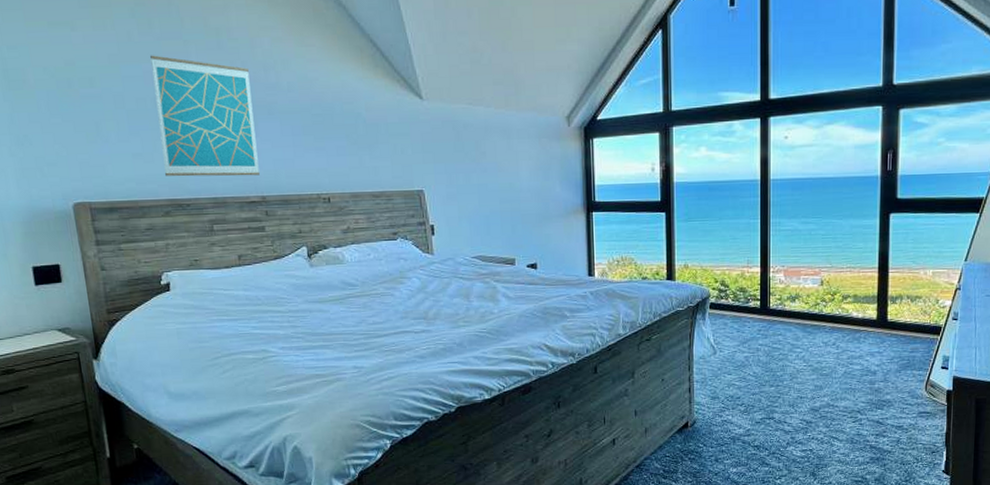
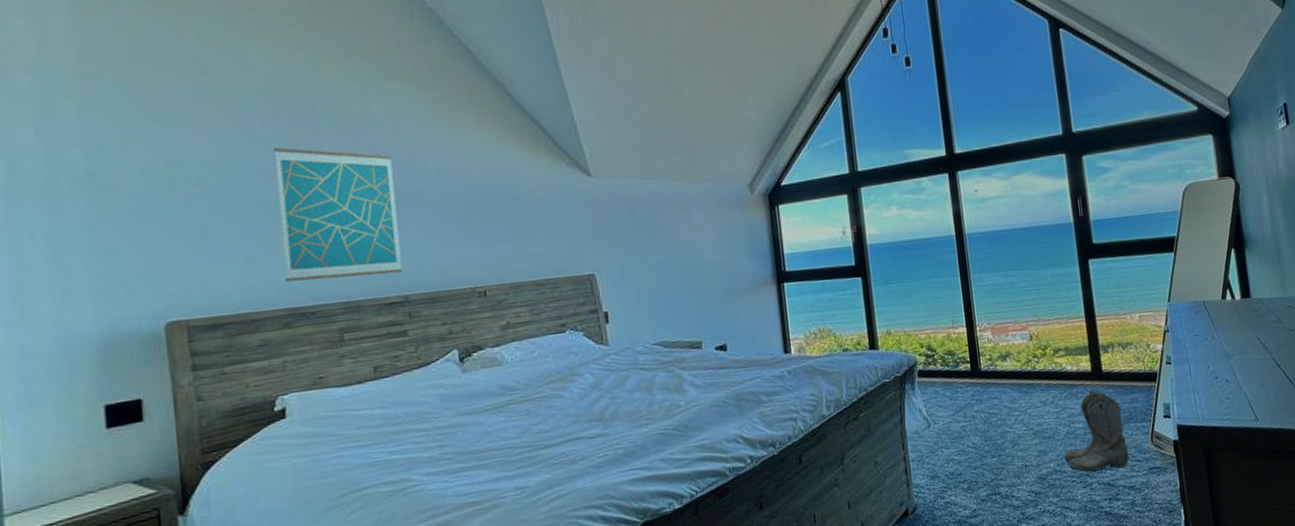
boots: none [838,335,901,409] -> present [1063,389,1129,472]

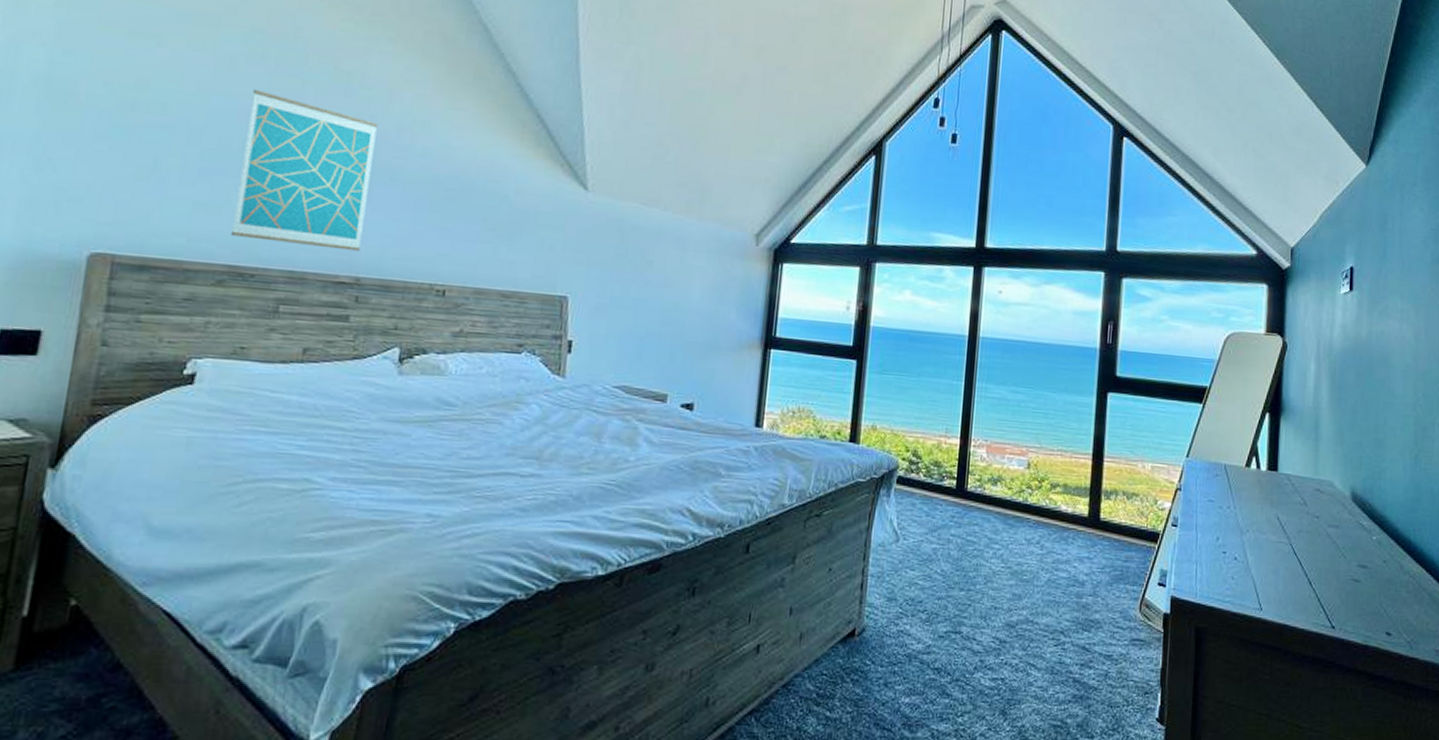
boots: present [1063,389,1129,472] -> none [1039,536,1113,631]

